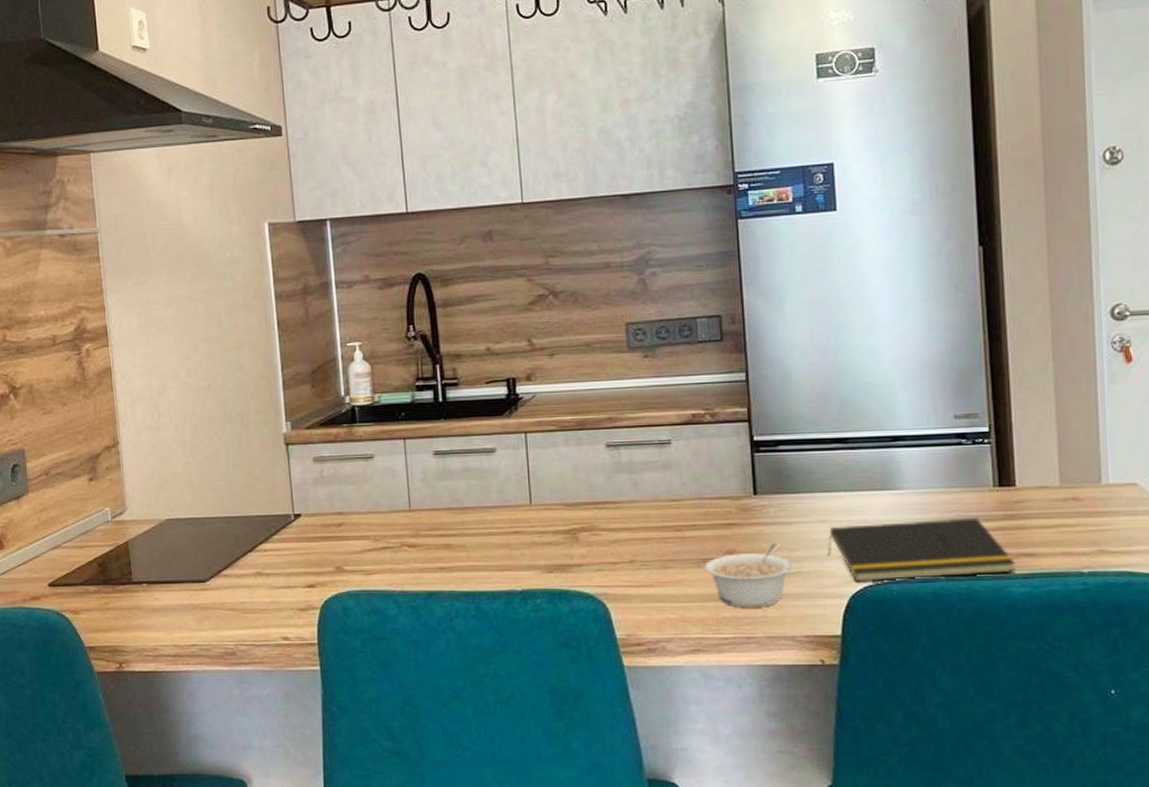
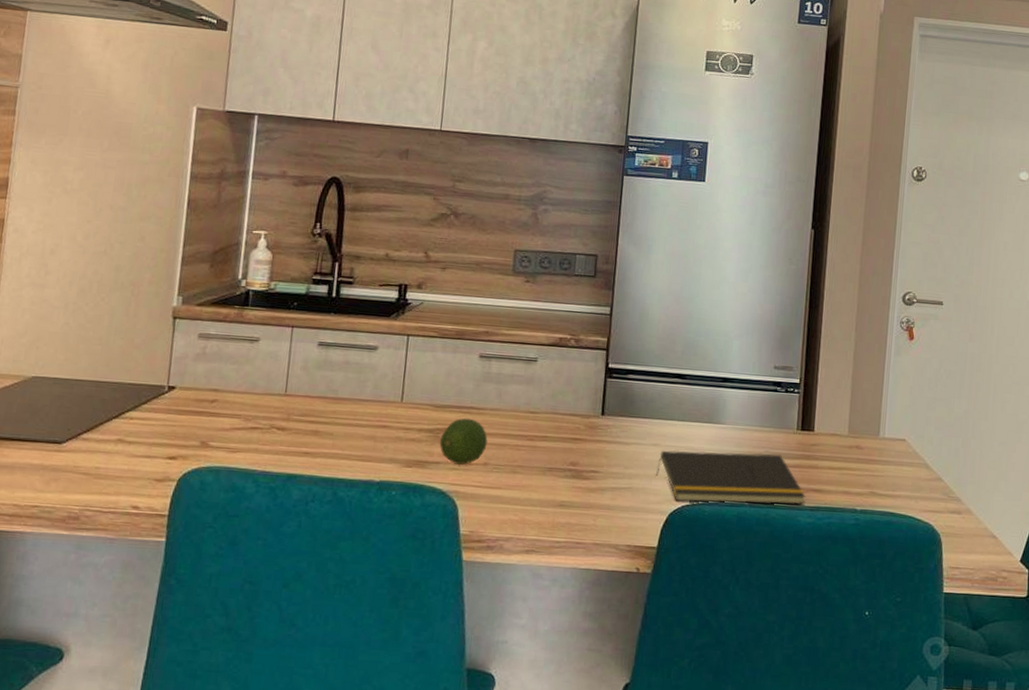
fruit: none [578,514,631,565] -> present [439,418,488,465]
legume: present [705,543,793,608] -> none [549,460,625,516]

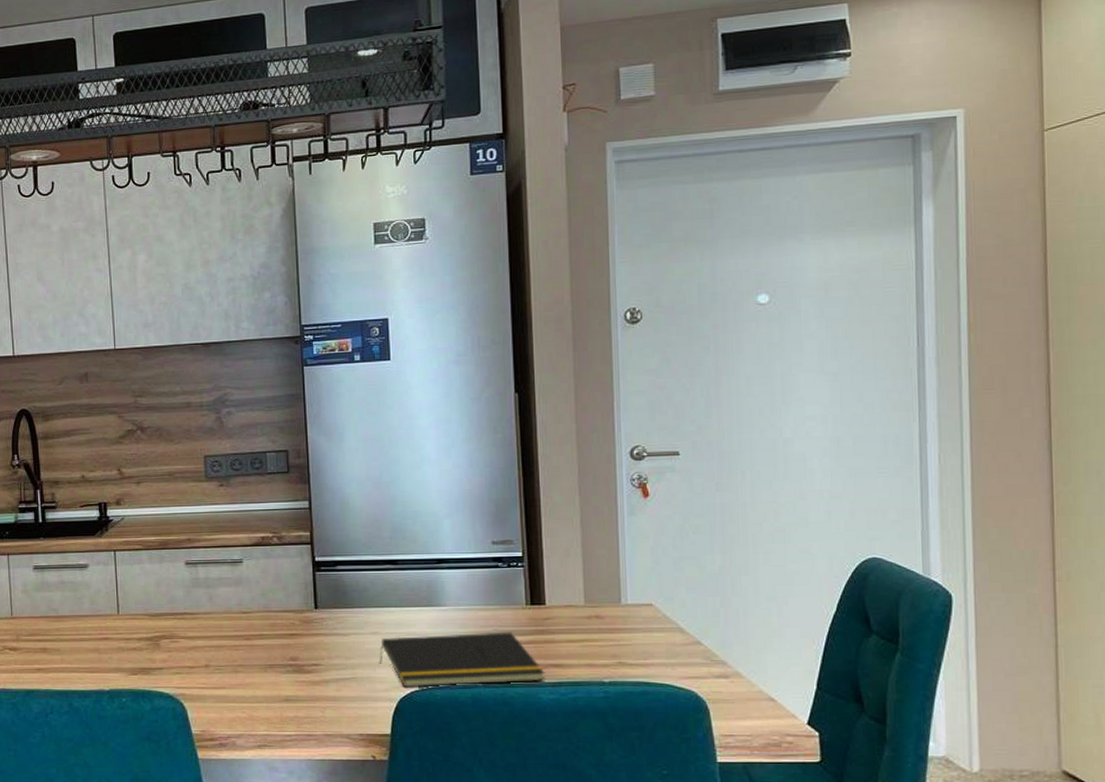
fruit: present [439,418,488,465] -> none [159,623,206,668]

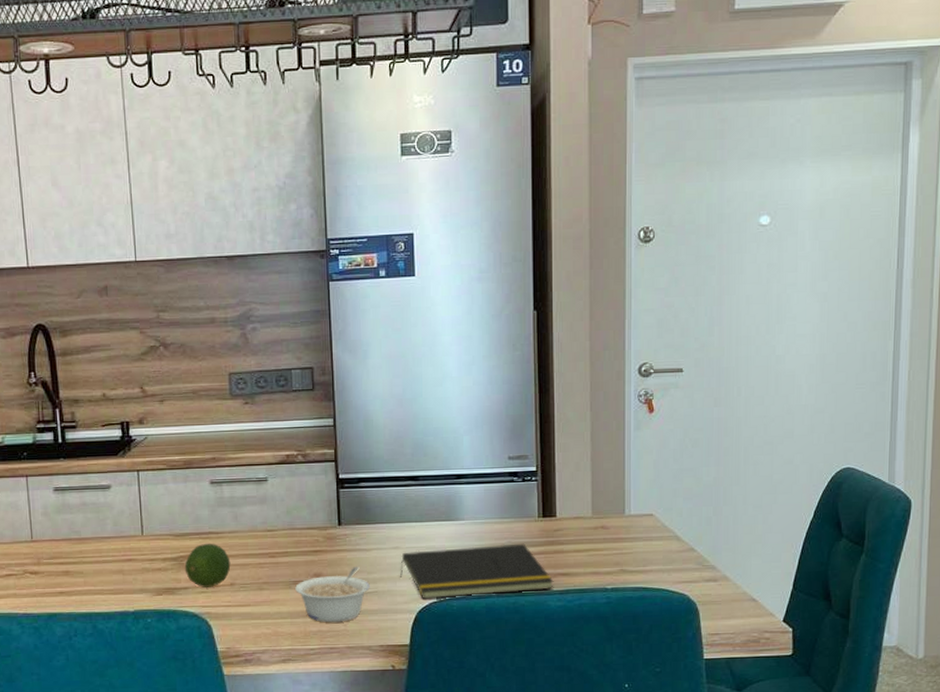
fruit: none [159,623,206,668] -> present [184,543,231,588]
legume: none [271,652,348,709] -> present [295,567,370,623]

